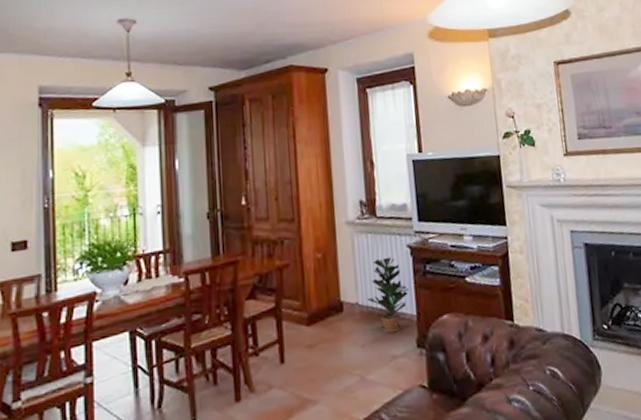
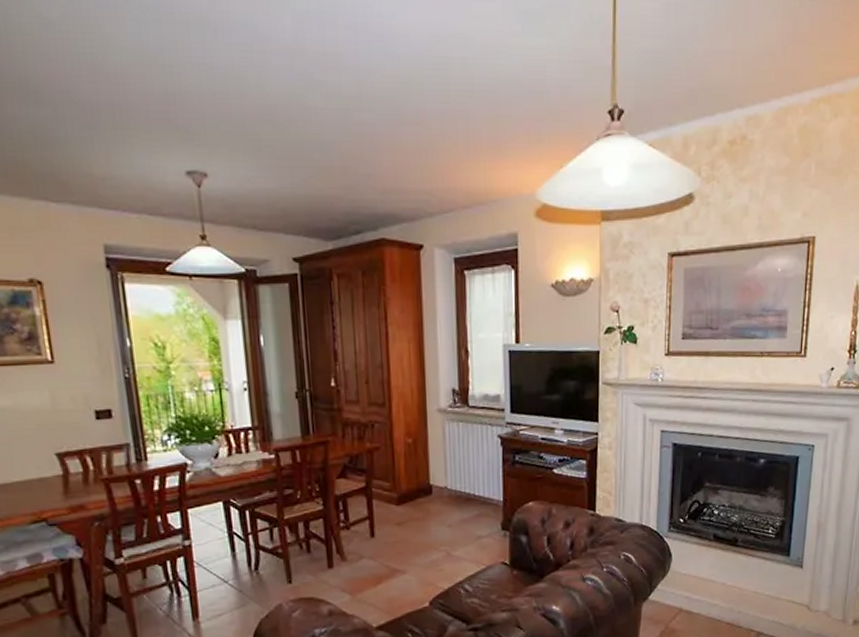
potted plant: present [367,257,410,333] -> none [455,446,498,516]

